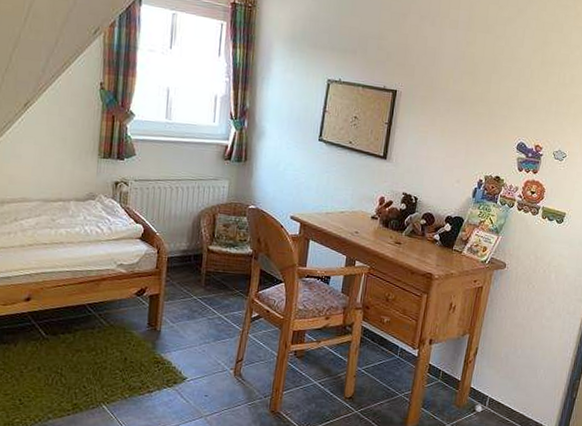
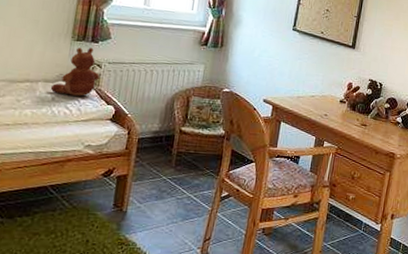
toy: none [81,165,127,215] -> present [50,48,99,96]

